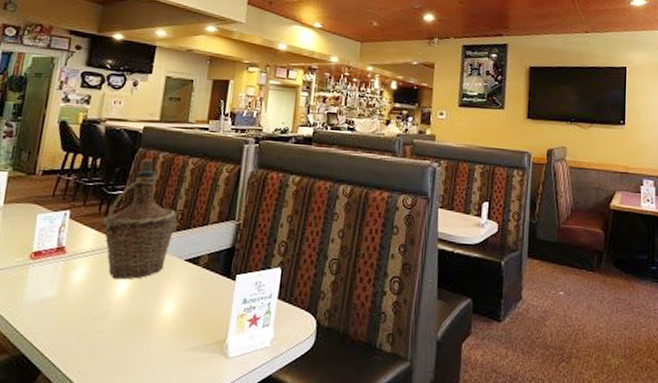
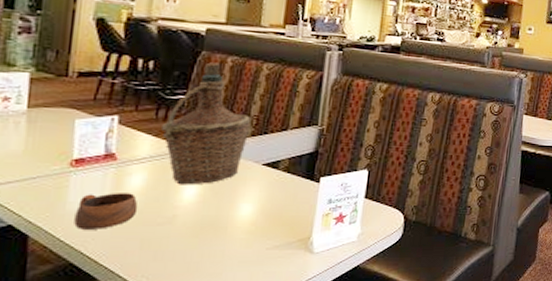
cup: none [28,285,80,322] -> present [74,193,138,229]

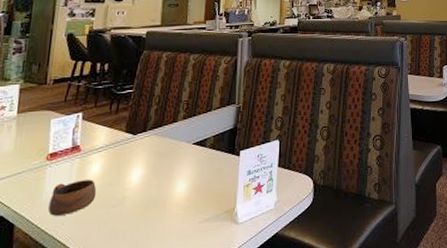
bottle: present [162,62,250,185] -> none [114,59,182,169]

